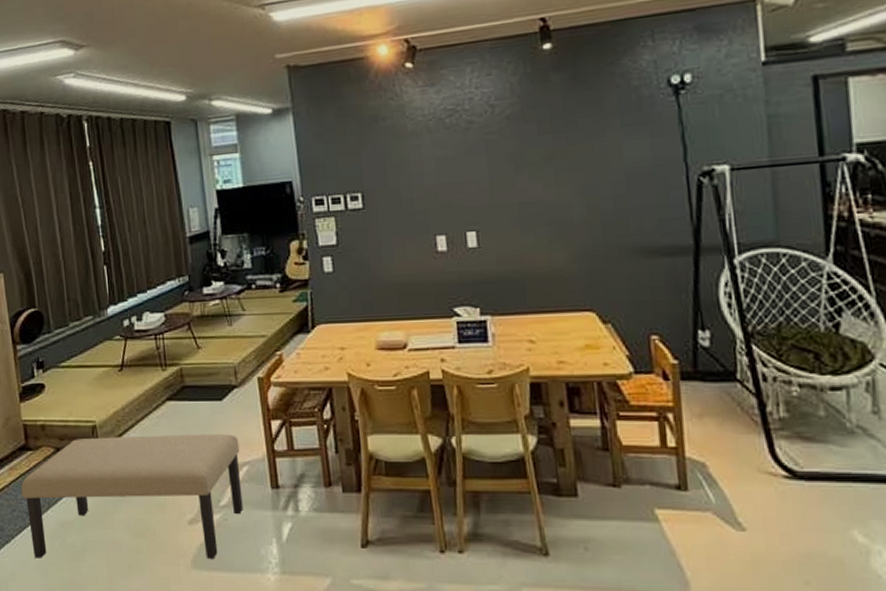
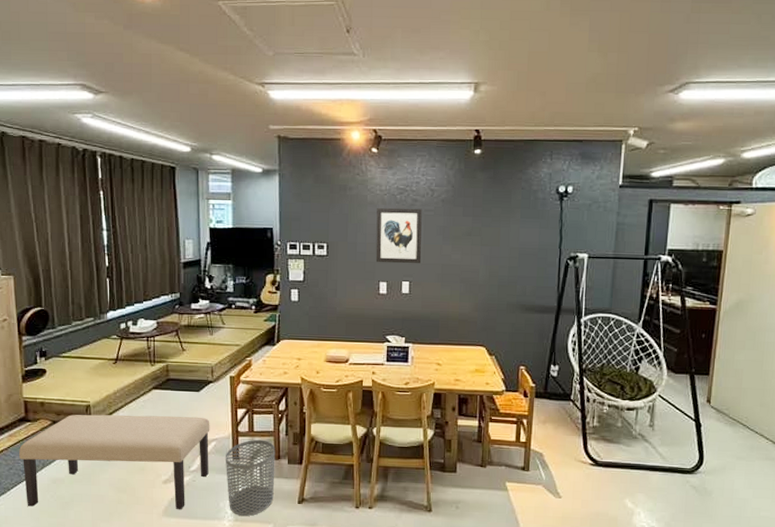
waste bin: none [262,460,329,566] -> present [226,439,276,516]
wall art: none [421,132,489,211] -> present [375,207,422,264]

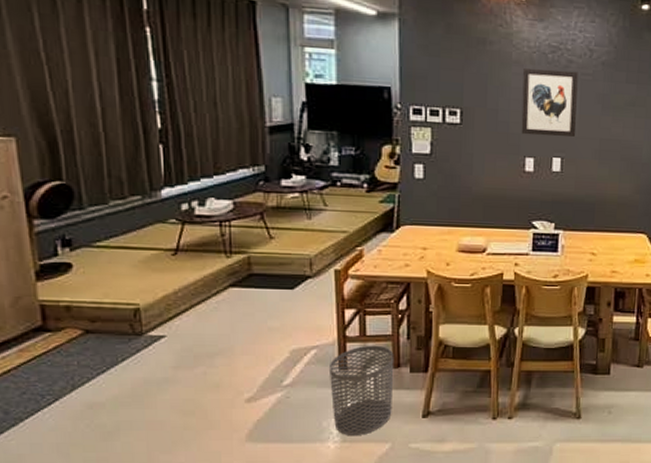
bench: present [18,414,210,509] -> none [34,319,309,440]

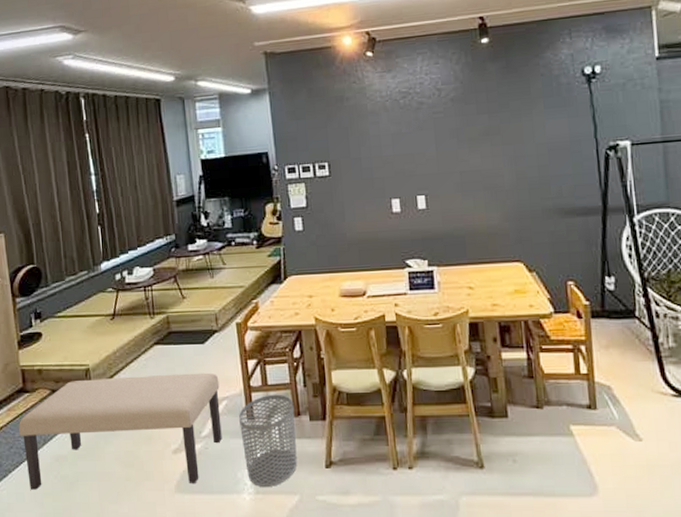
bench: none [34,319,309,440] -> present [18,372,222,490]
wall art: present [521,68,578,137] -> none [379,111,436,178]

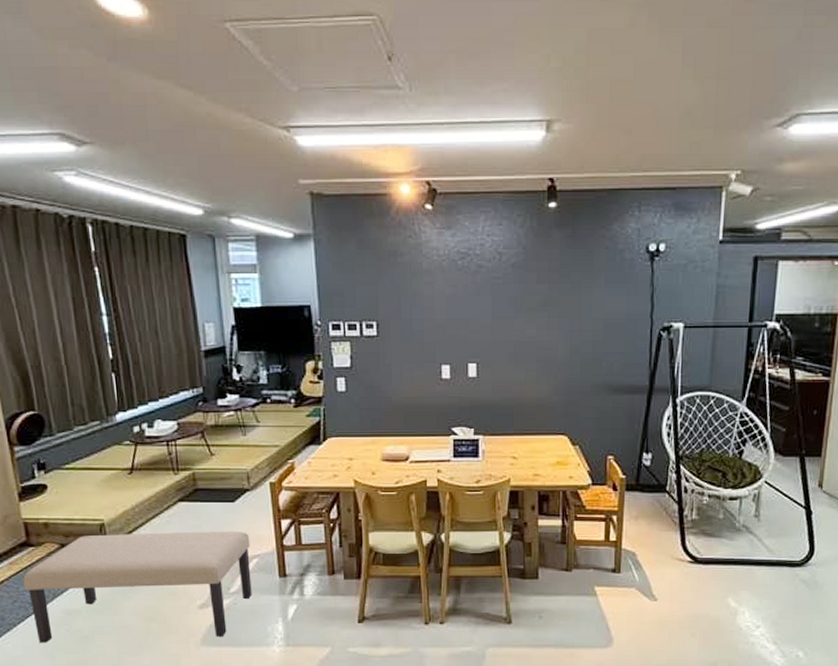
waste bin: present [239,394,297,487] -> none [271,553,330,640]

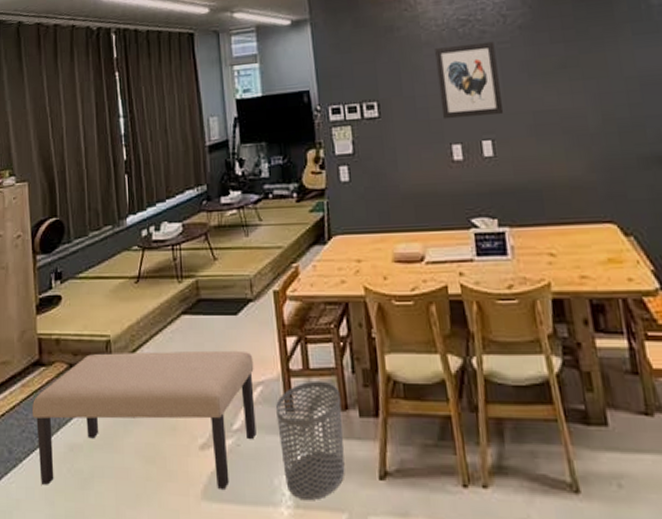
waste bin: none [271,553,330,640] -> present [276,380,345,500]
wall art: none [434,276,490,343] -> present [435,41,504,120]

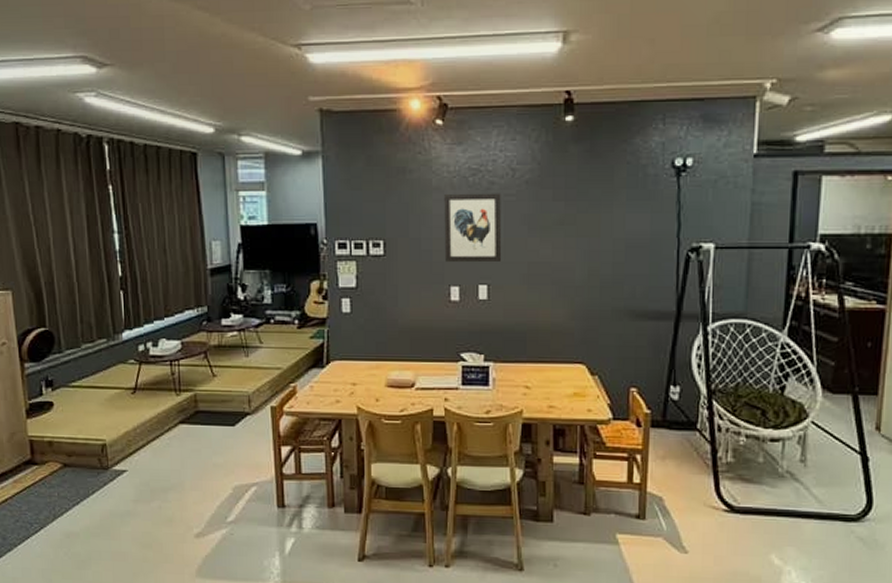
bench: present [31,350,257,489] -> none [25,455,249,569]
waste bin: present [276,380,345,500] -> none [269,483,329,577]

